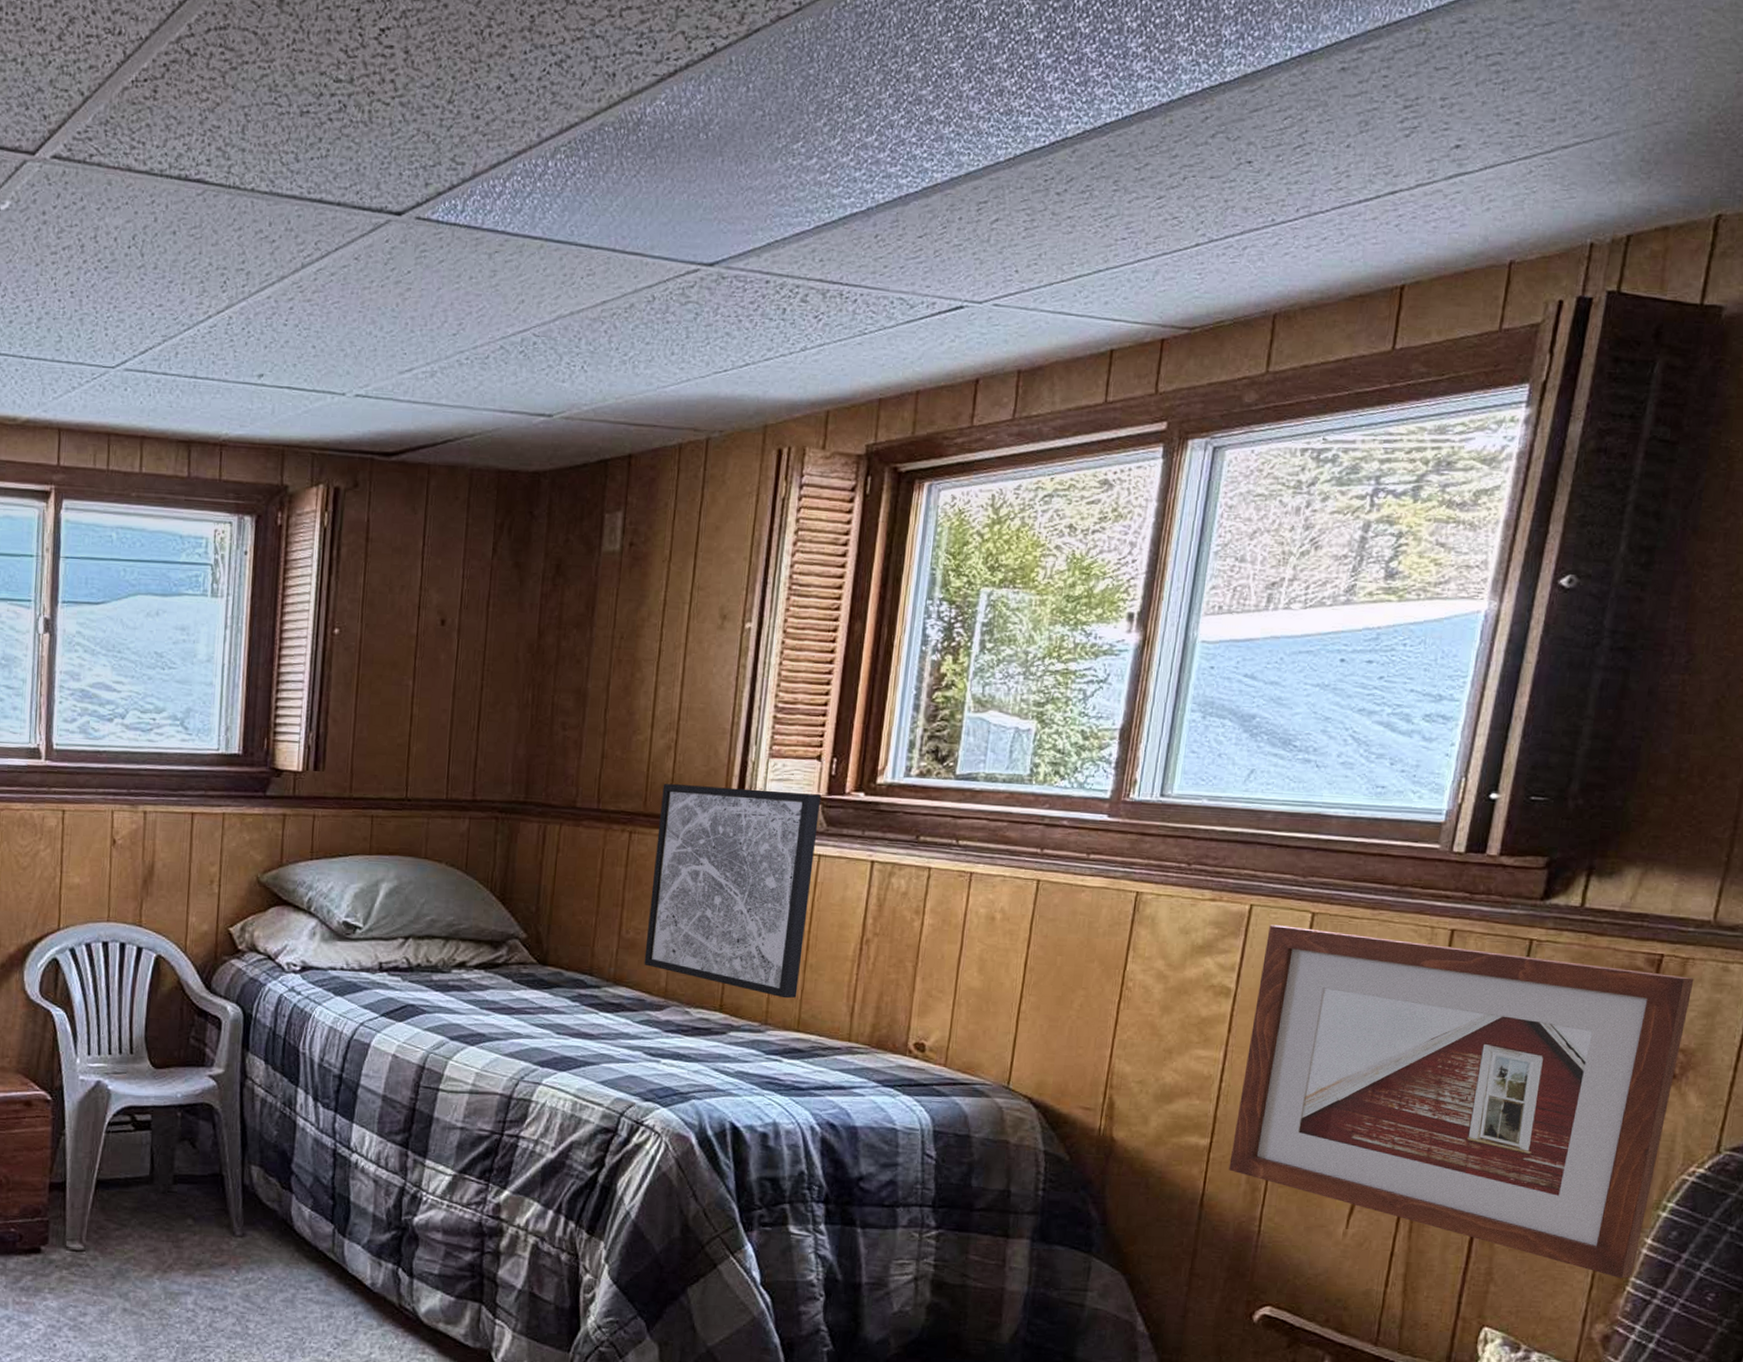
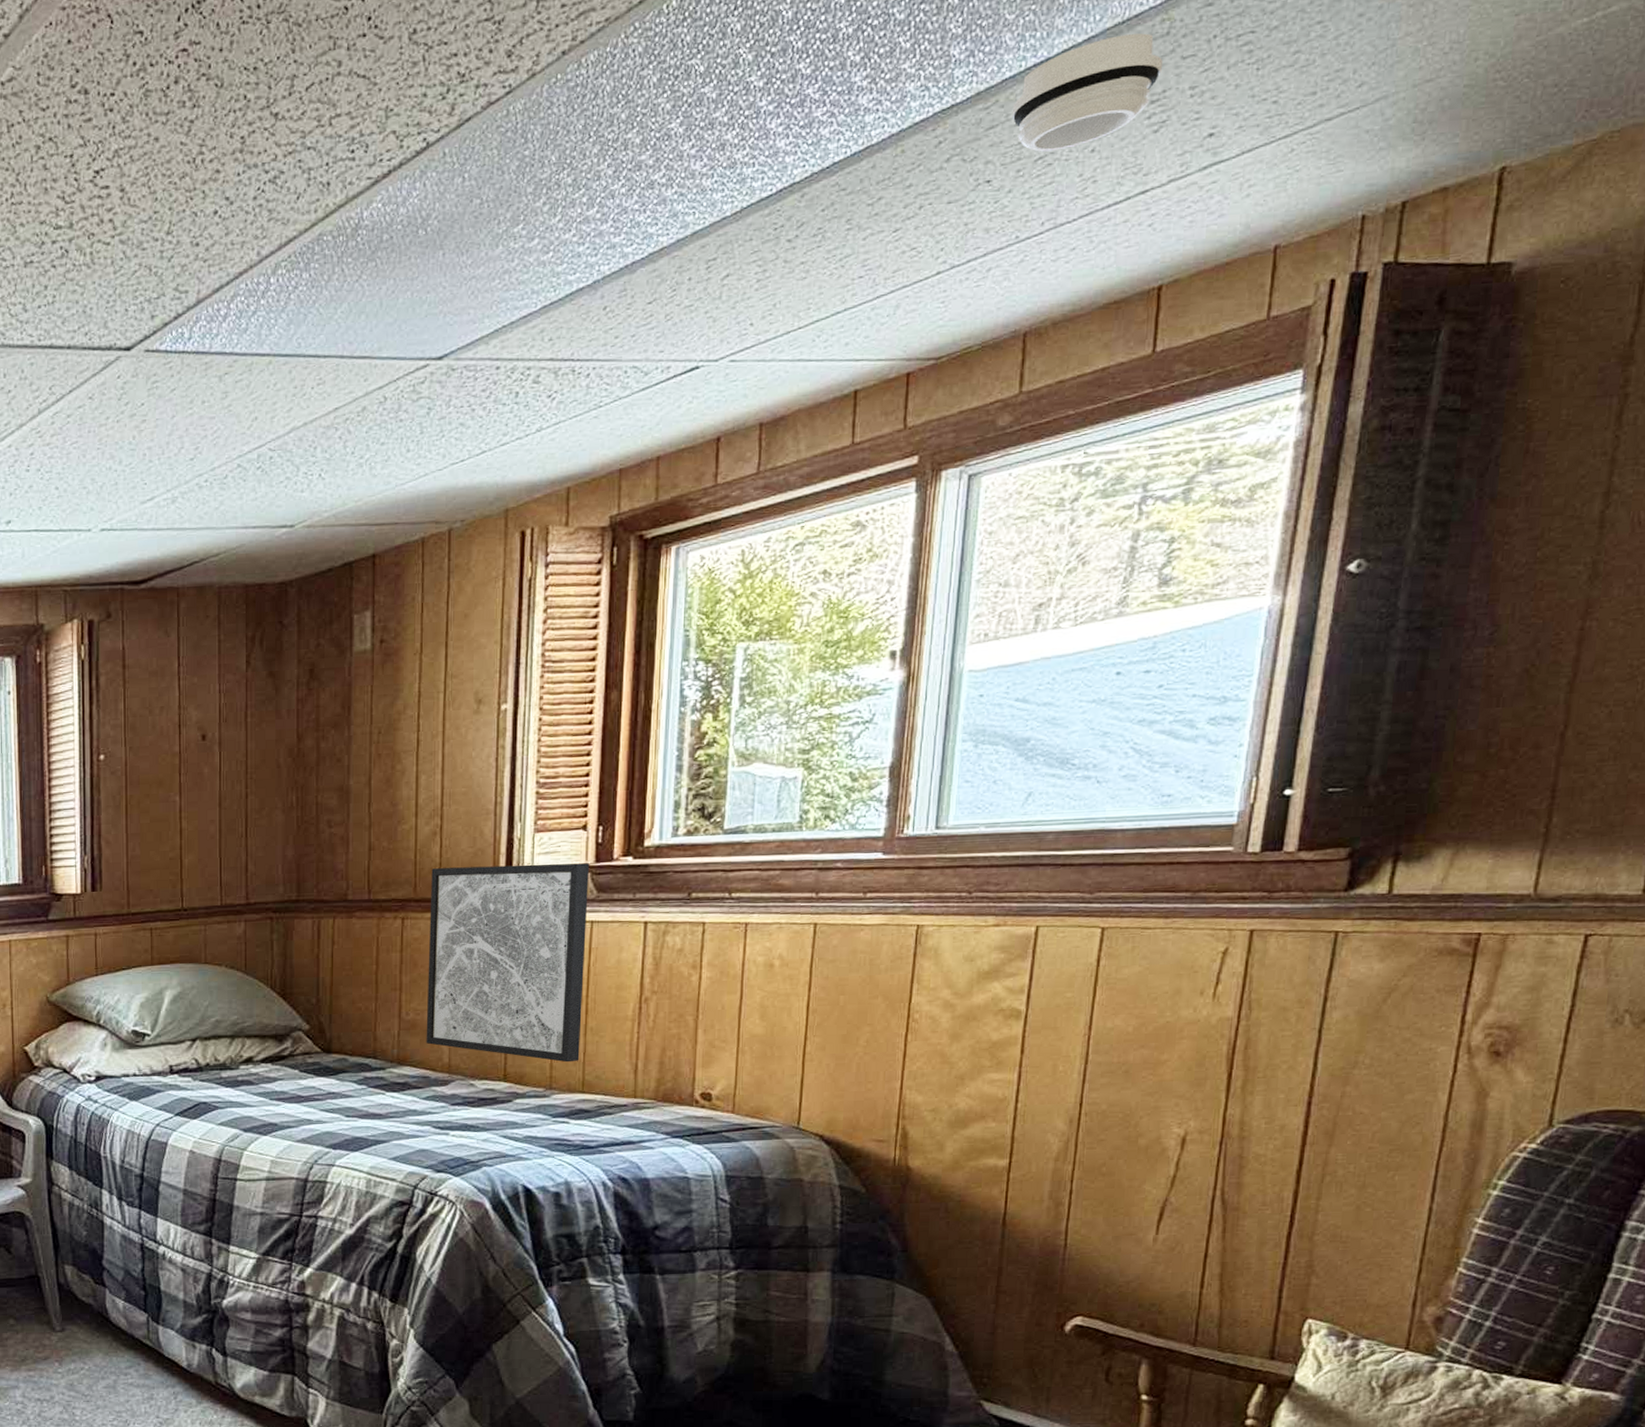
picture frame: present [1228,925,1694,1279] -> none [1030,943,1516,1260]
smoke detector: none [1275,39,1418,141] -> present [1012,33,1163,152]

